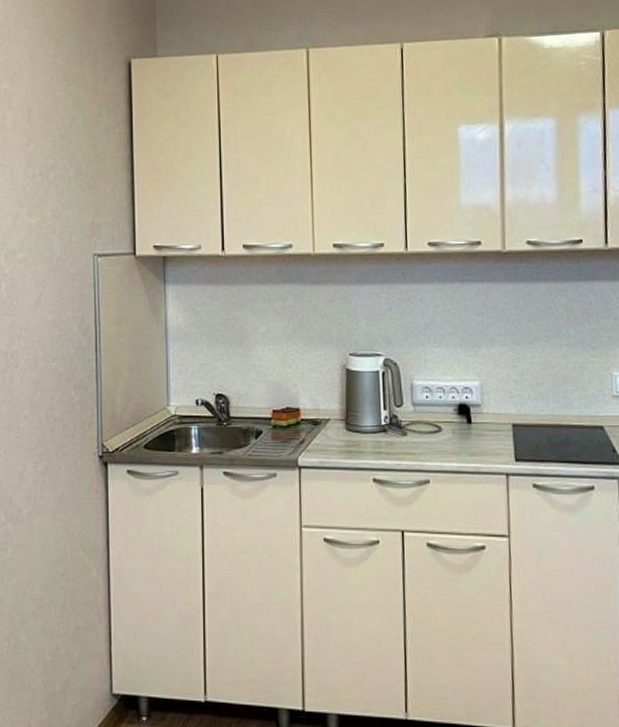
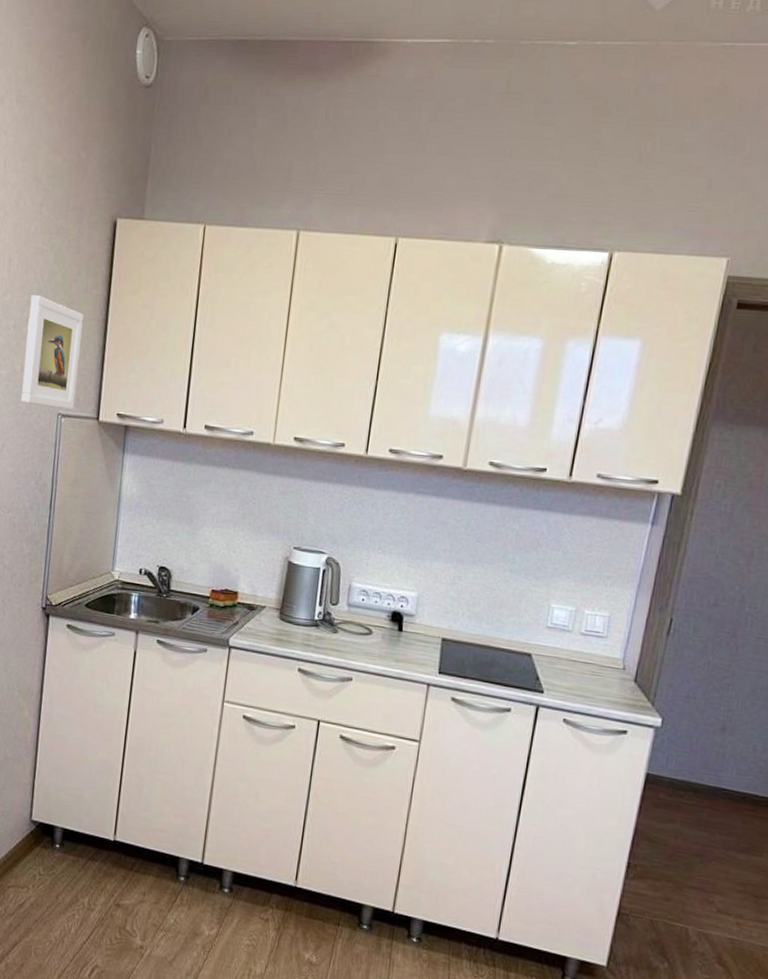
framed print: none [54,141,109,249] -> present [21,295,84,410]

